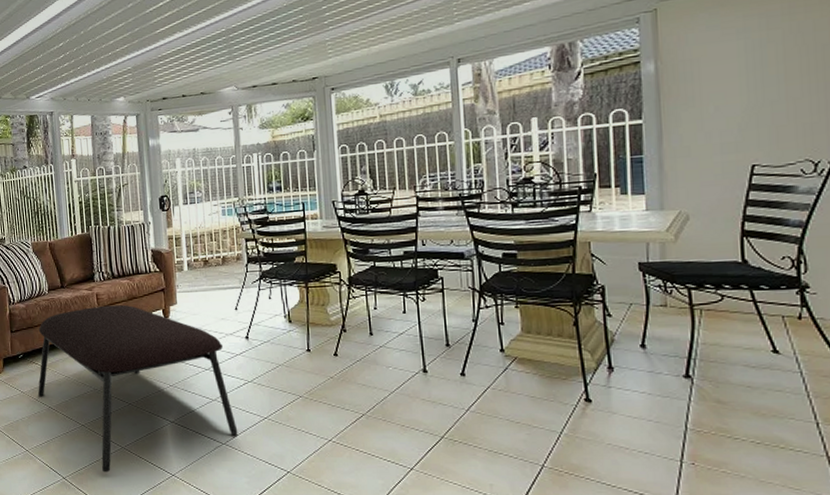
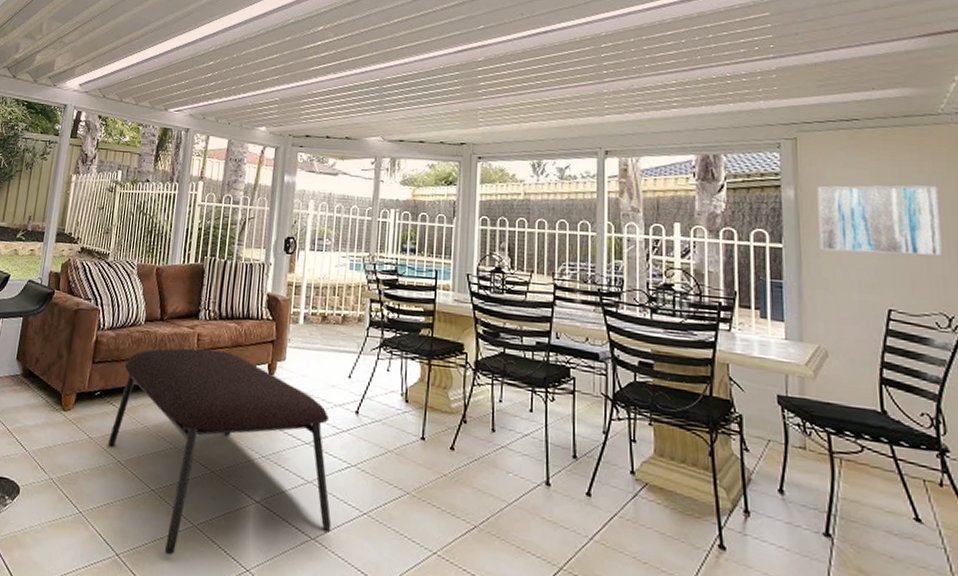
wall art: none [678,31,811,120] -> present [816,184,943,258]

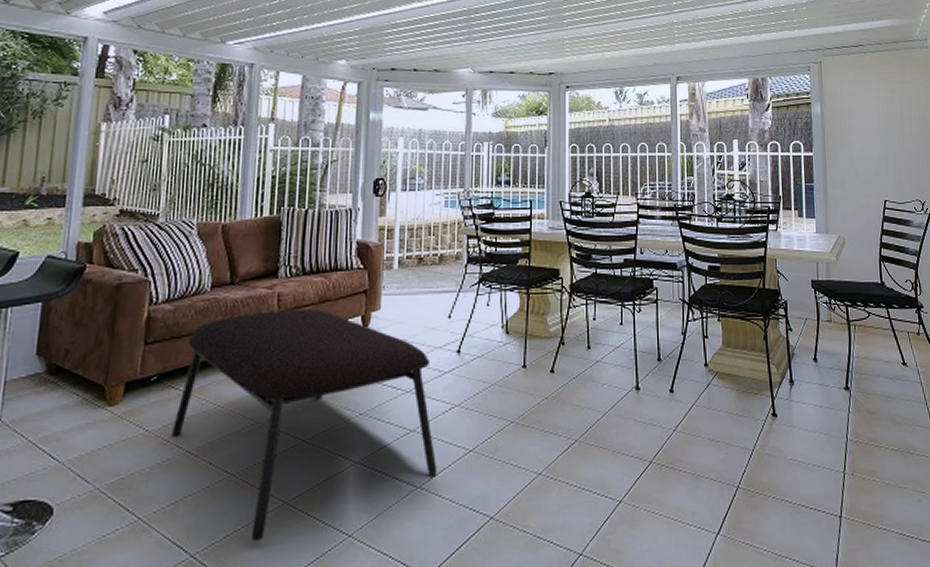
wall art: present [816,184,943,258] -> none [836,97,918,157]

